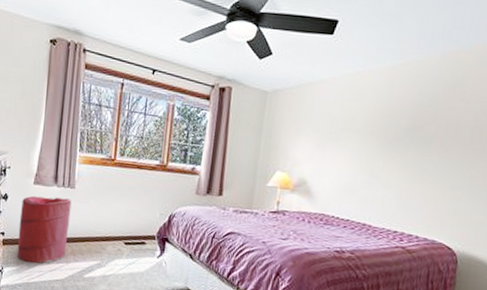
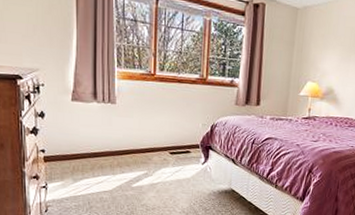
laundry hamper: present [17,195,72,264] -> none [59,112,114,178]

